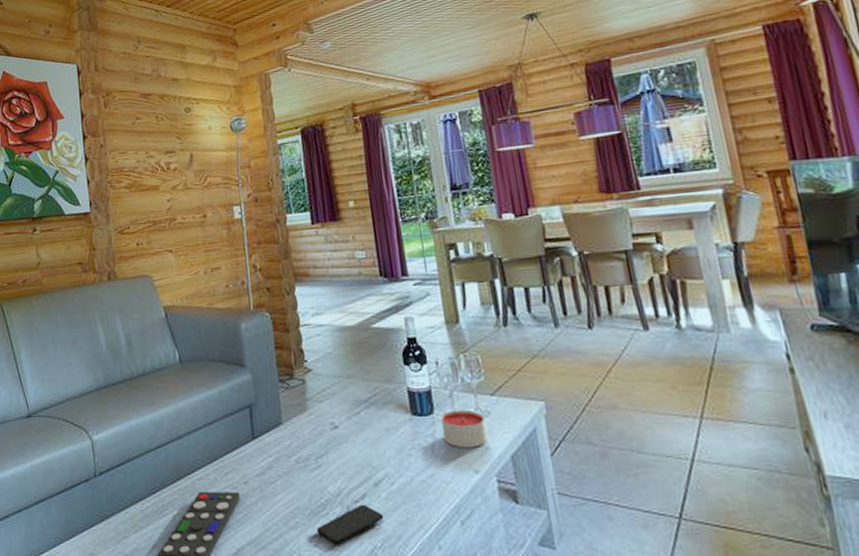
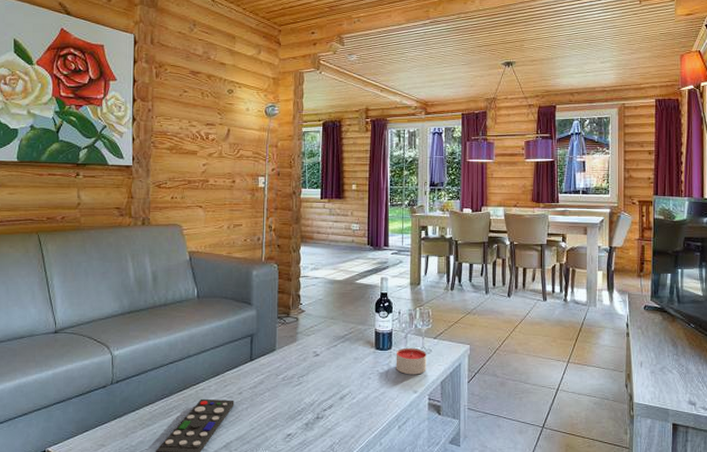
smartphone: present [317,504,384,543] -> none [292,412,344,440]

